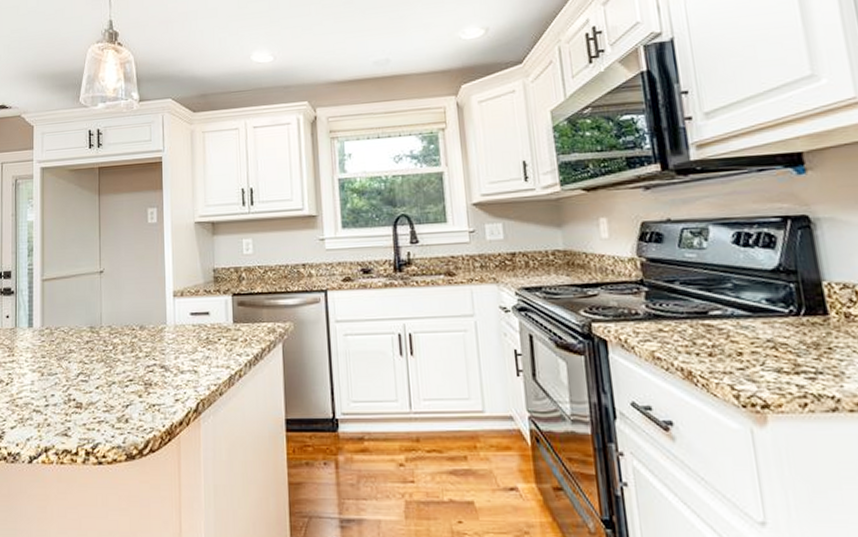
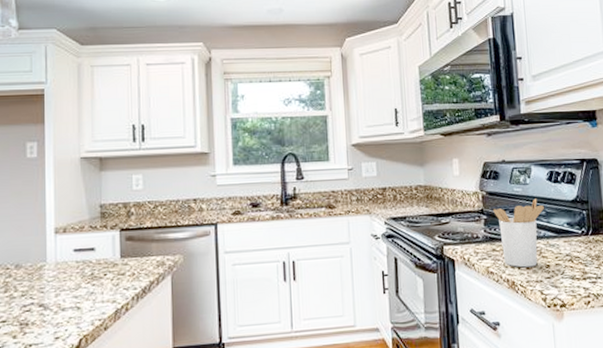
utensil holder: none [657,266,730,354] -> present [493,198,544,268]

